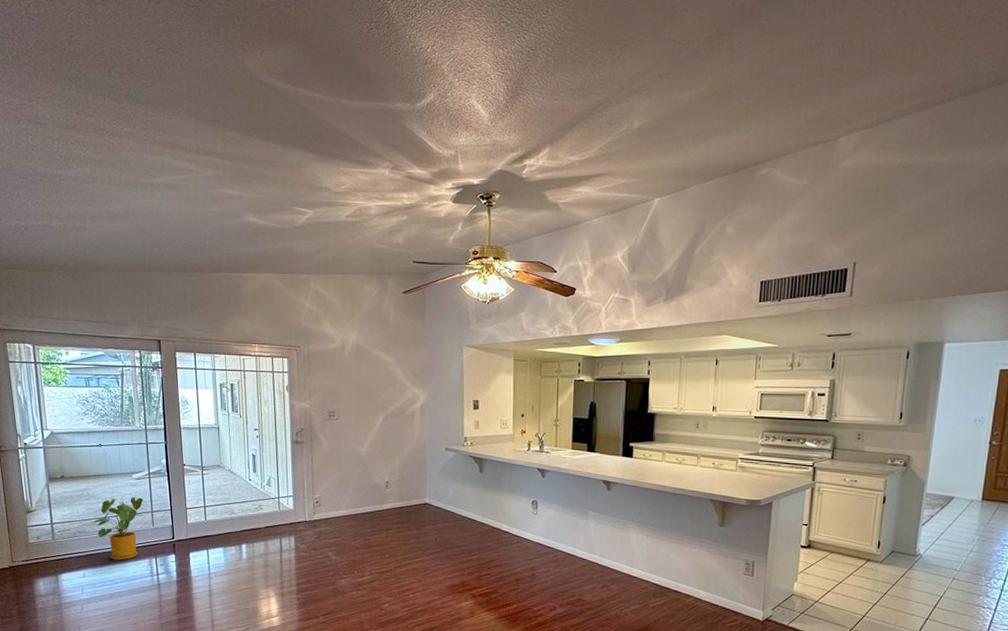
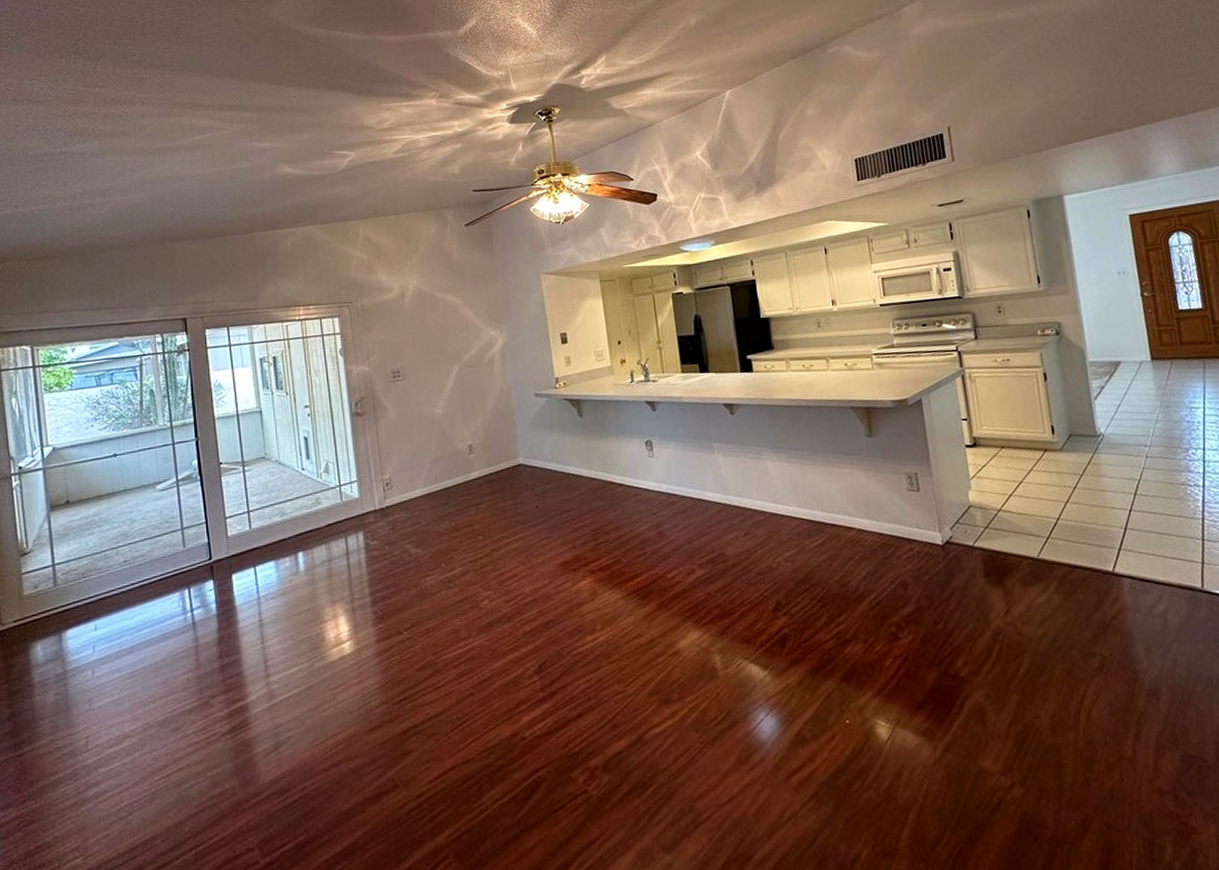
house plant: present [93,496,144,561] -> none [107,513,173,601]

